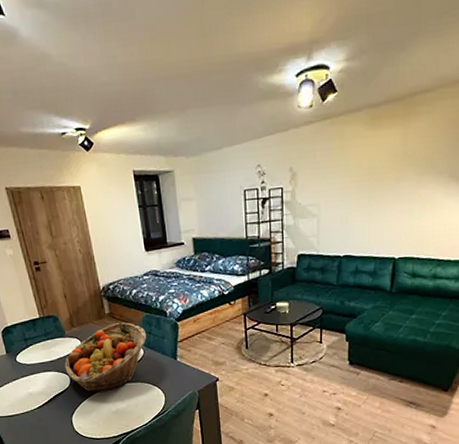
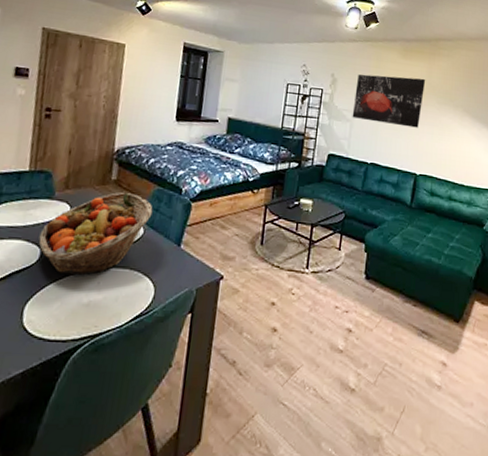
wall art: none [318,148,401,212] -> present [352,74,426,128]

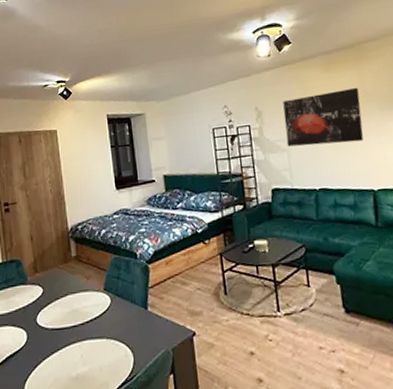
fruit basket: present [38,192,153,276] -> none [23,265,115,353]

